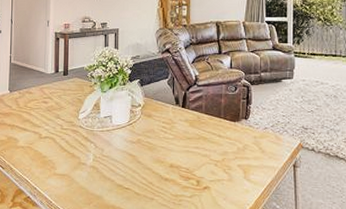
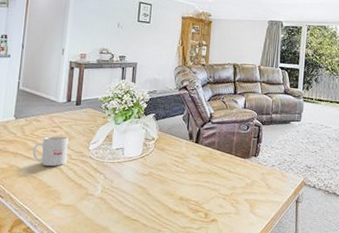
mug: none [27,106,59,137] -> present [32,135,69,167]

